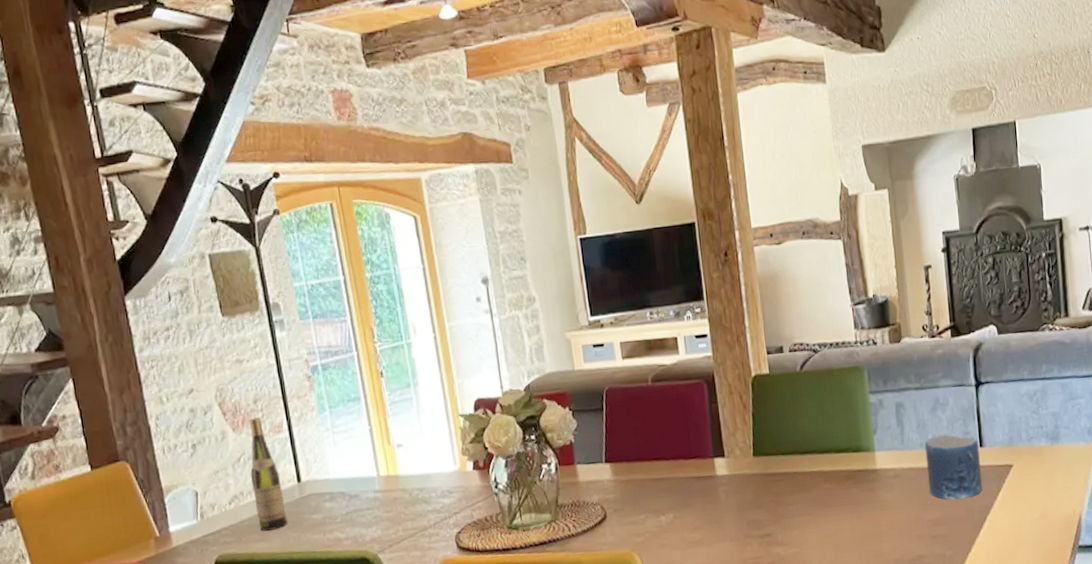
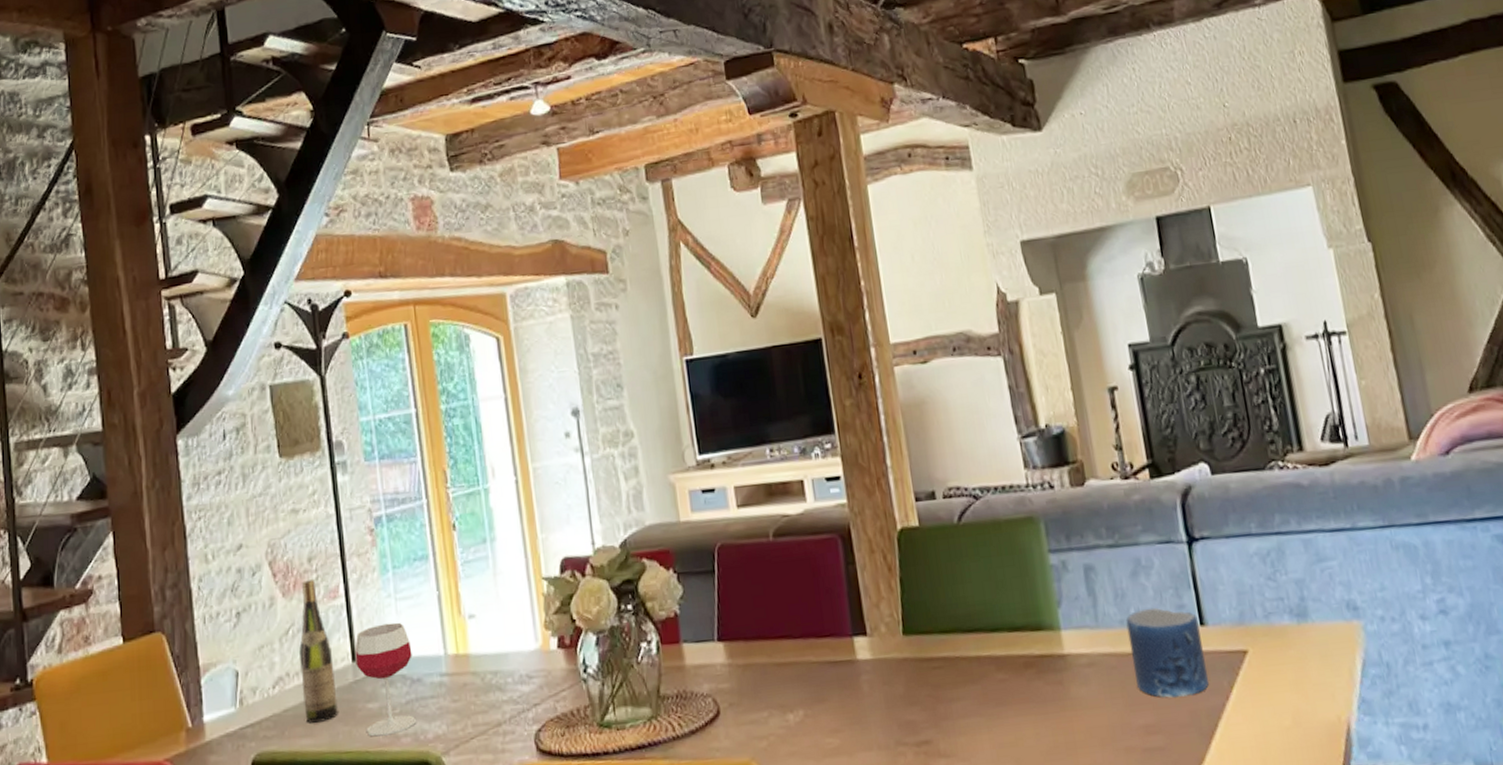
wineglass: none [299,451,356,540] -> present [355,622,417,737]

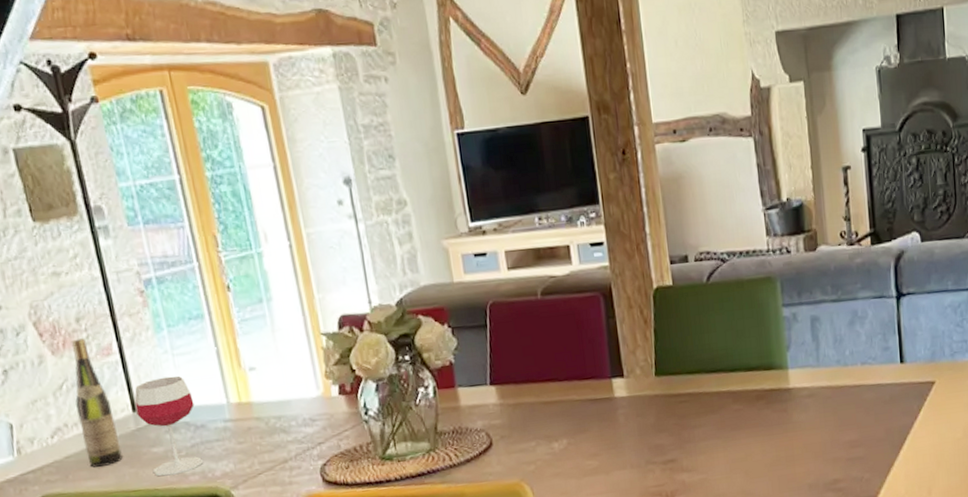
candle: present [1125,607,1209,698] -> none [841,349,903,420]

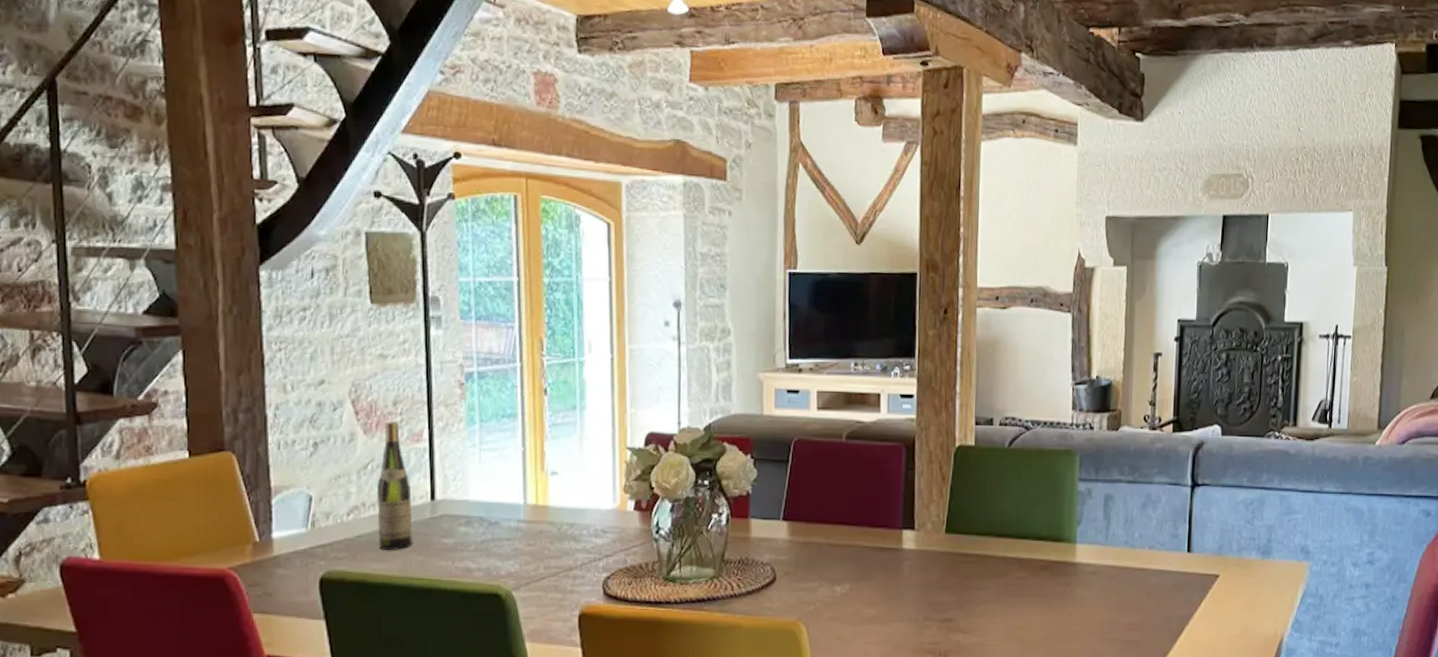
wineglass: present [134,376,204,477] -> none [434,470,492,568]

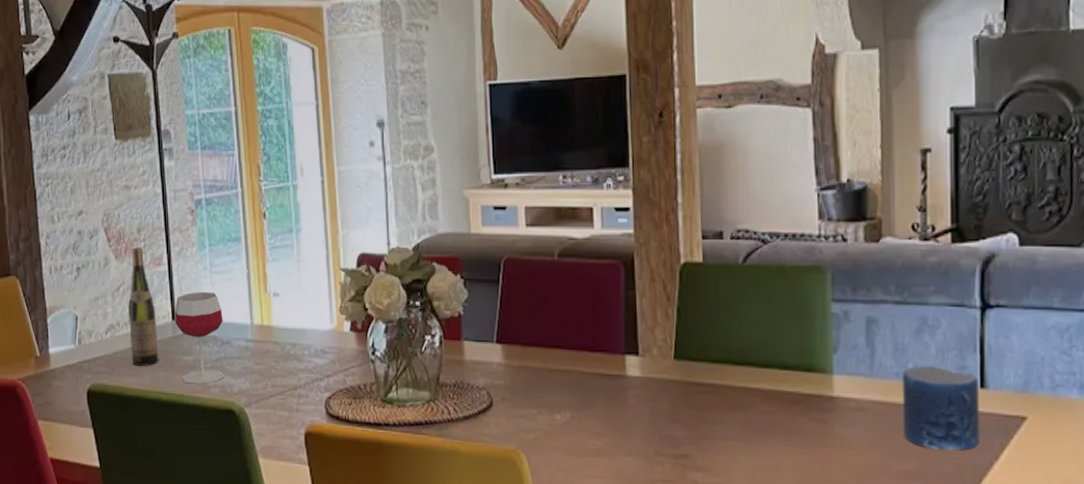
wineglass: none [434,470,492,568] -> present [175,292,225,384]
candle: none [1128,534,1186,605] -> present [902,365,980,451]

